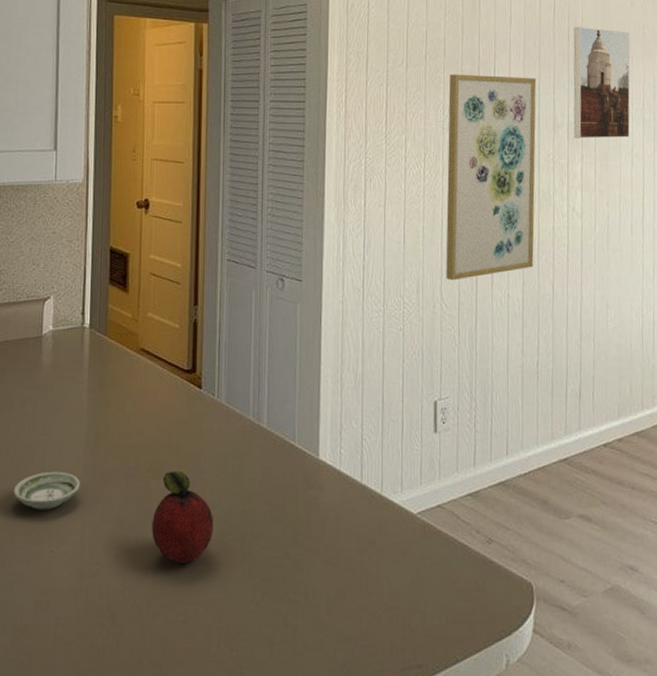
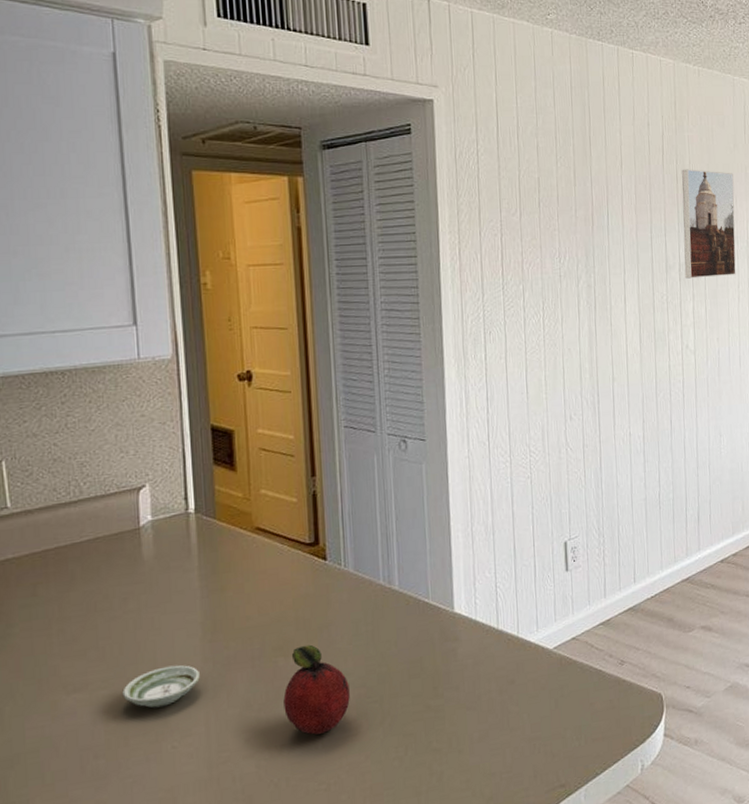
wall art: present [446,74,536,281] -> none [564,220,653,425]

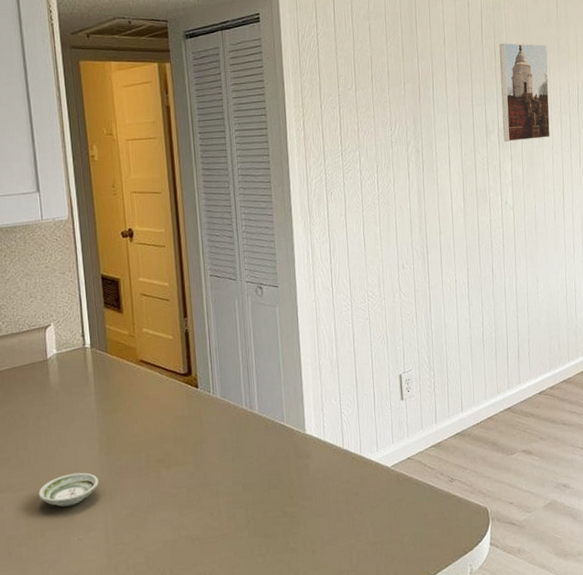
fruit: present [283,644,350,735] -> none [166,458,221,533]

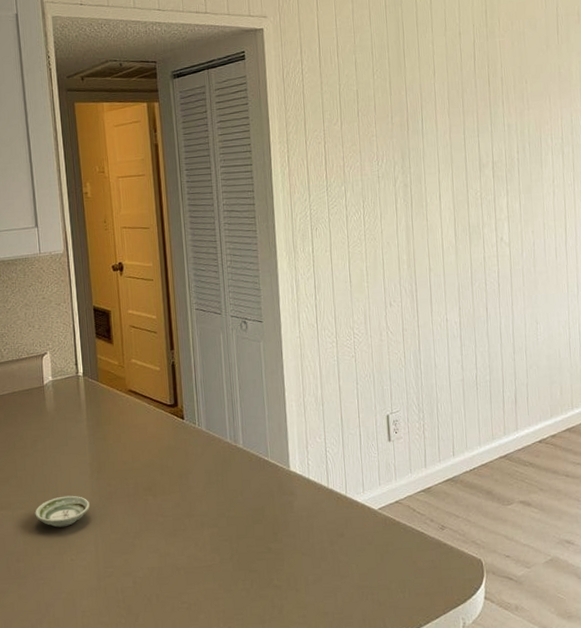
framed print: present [499,43,550,142] -> none [494,72,551,176]

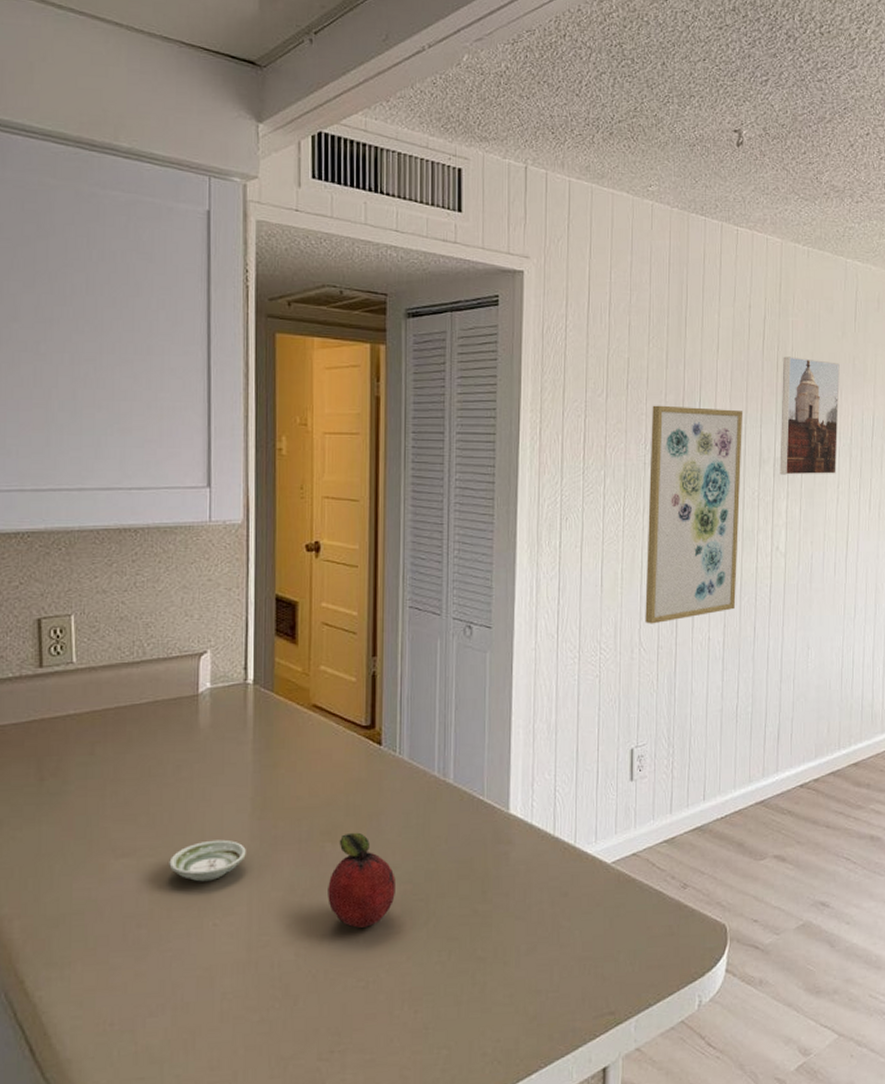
fruit: none [153,488,205,562] -> present [328,832,395,928]
wall art: none [381,124,468,311] -> present [645,405,742,624]
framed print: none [494,72,551,176] -> present [779,356,840,475]

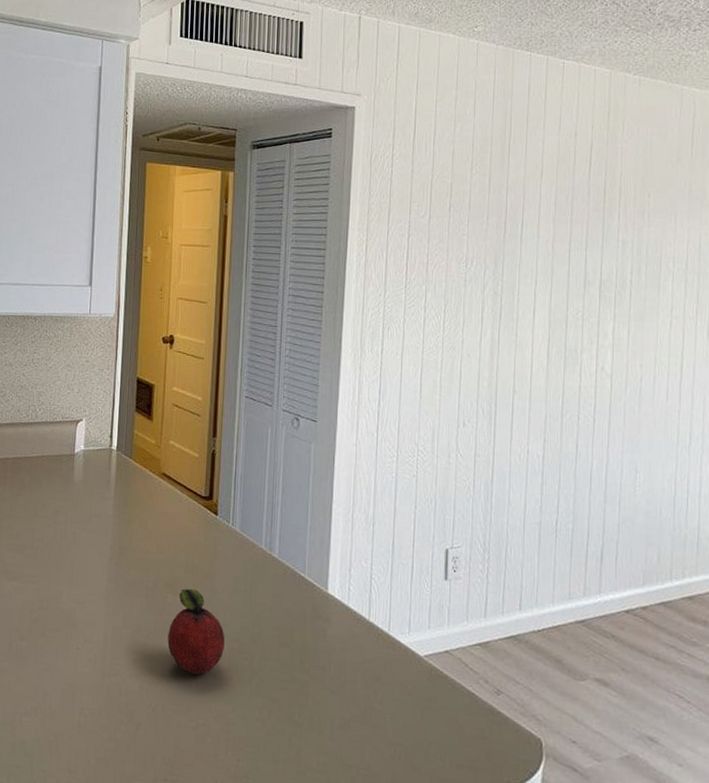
saucer: present [169,839,246,882] -> none [46,576,105,611]
wall art: present [645,405,742,624] -> none [463,226,566,433]
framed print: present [779,356,840,475] -> none [606,182,674,299]

